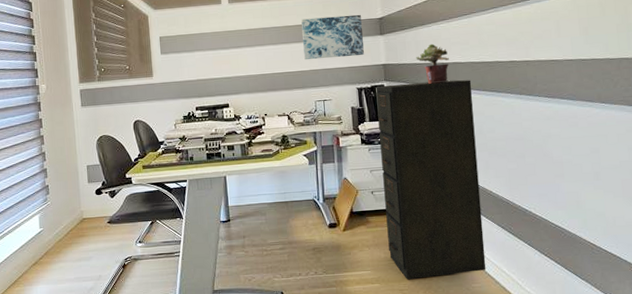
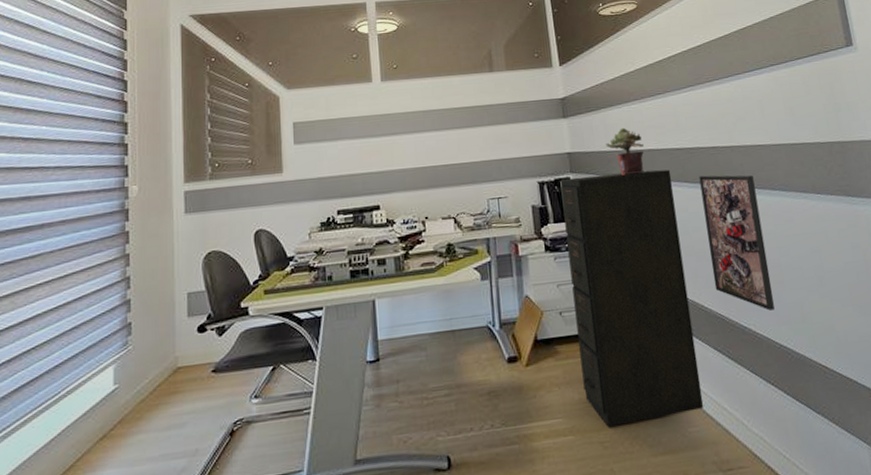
wall art: present [301,14,364,60] -> none [469,94,545,149]
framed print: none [496,85,554,198] -> present [699,175,775,311]

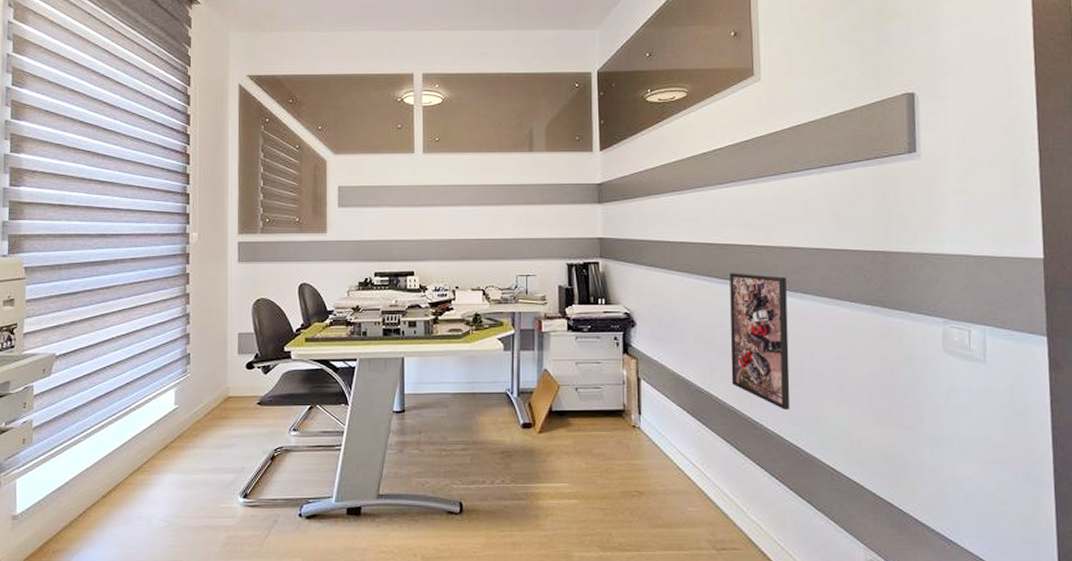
filing cabinet: present [560,169,704,428] -> none [589,262,706,498]
potted plant: present [606,127,644,175] -> none [638,218,677,265]

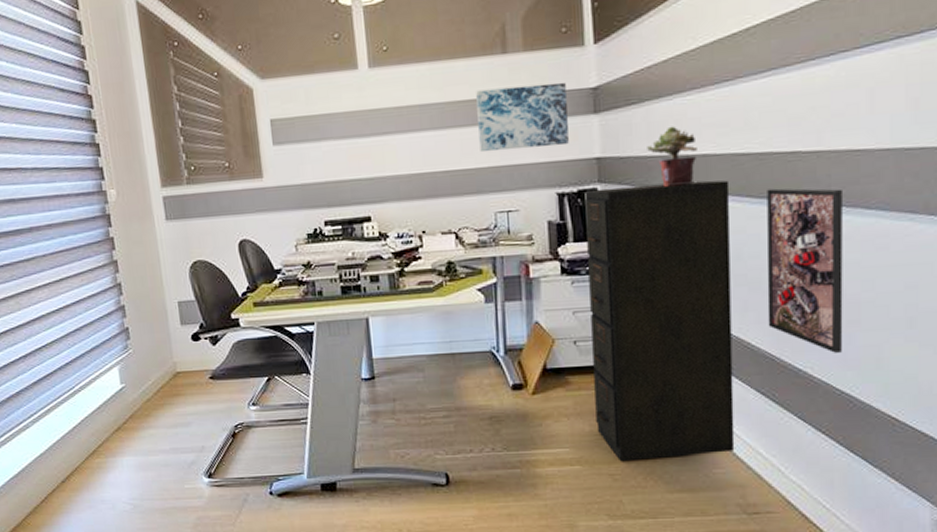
wall art: none [507,177,578,227] -> present [476,82,569,153]
filing cabinet: none [589,262,706,498] -> present [585,180,735,462]
potted plant: none [638,218,677,265] -> present [647,126,697,187]

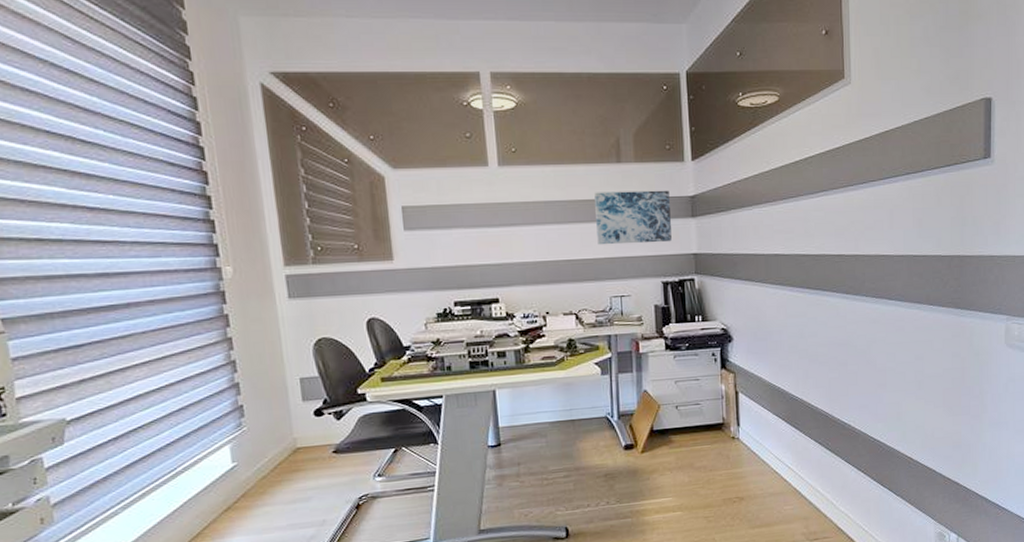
filing cabinet: present [585,180,735,462] -> none [684,275,800,506]
potted plant: present [647,126,697,187] -> none [733,230,771,279]
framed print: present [767,188,843,353] -> none [821,282,875,410]

